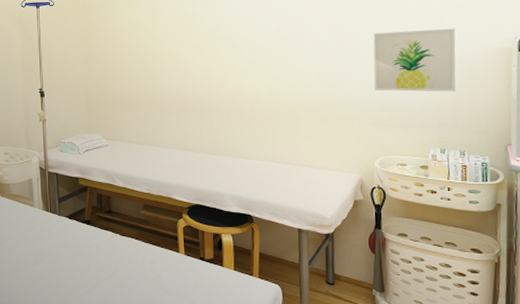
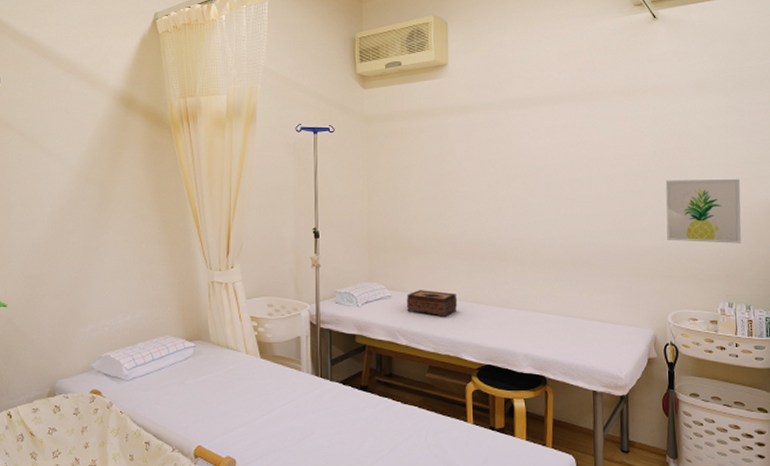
tissue box: none [121,139,168,163] -> present [406,290,458,317]

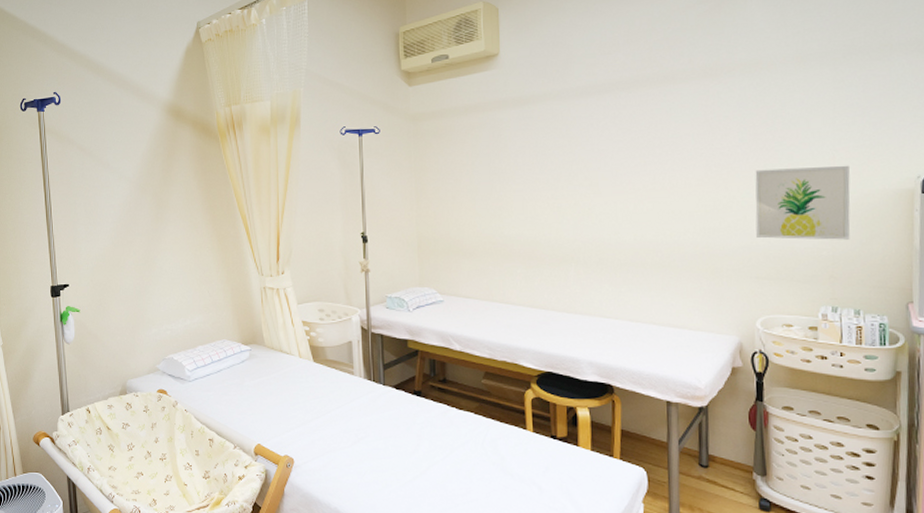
tissue box: present [406,290,458,317] -> none [459,294,515,322]

